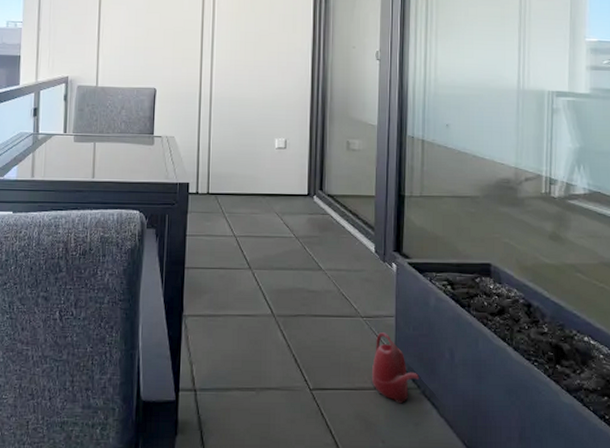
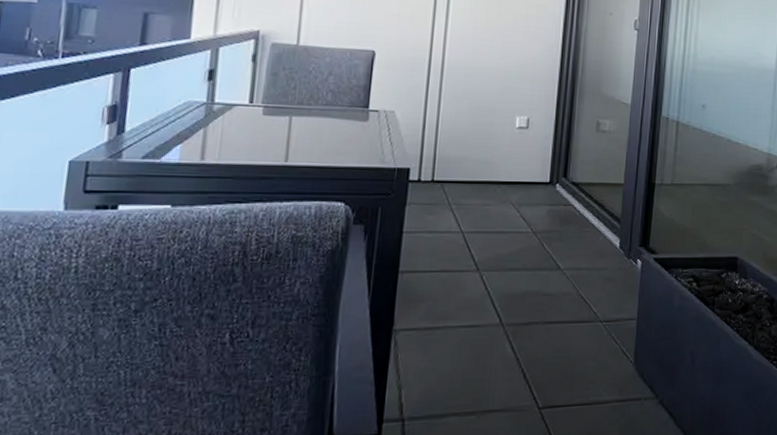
watering can: present [371,332,419,404] -> none [607,338,657,417]

